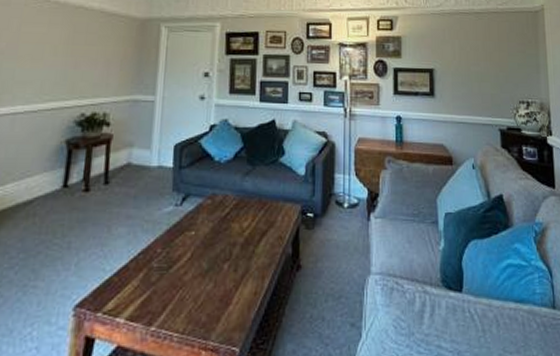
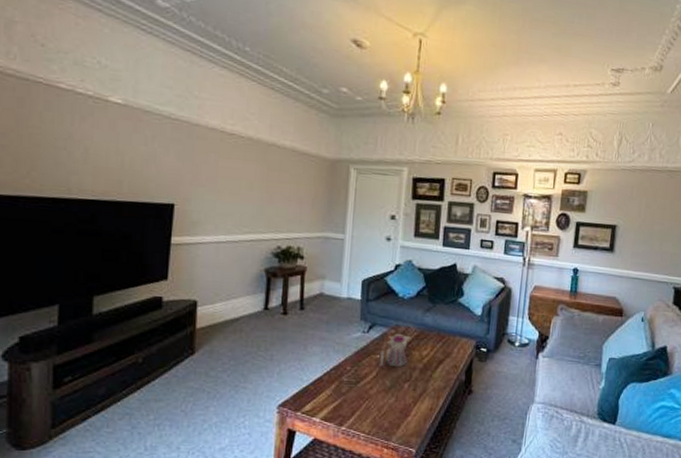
teapot: none [194,203,231,245] -> present [378,333,412,368]

